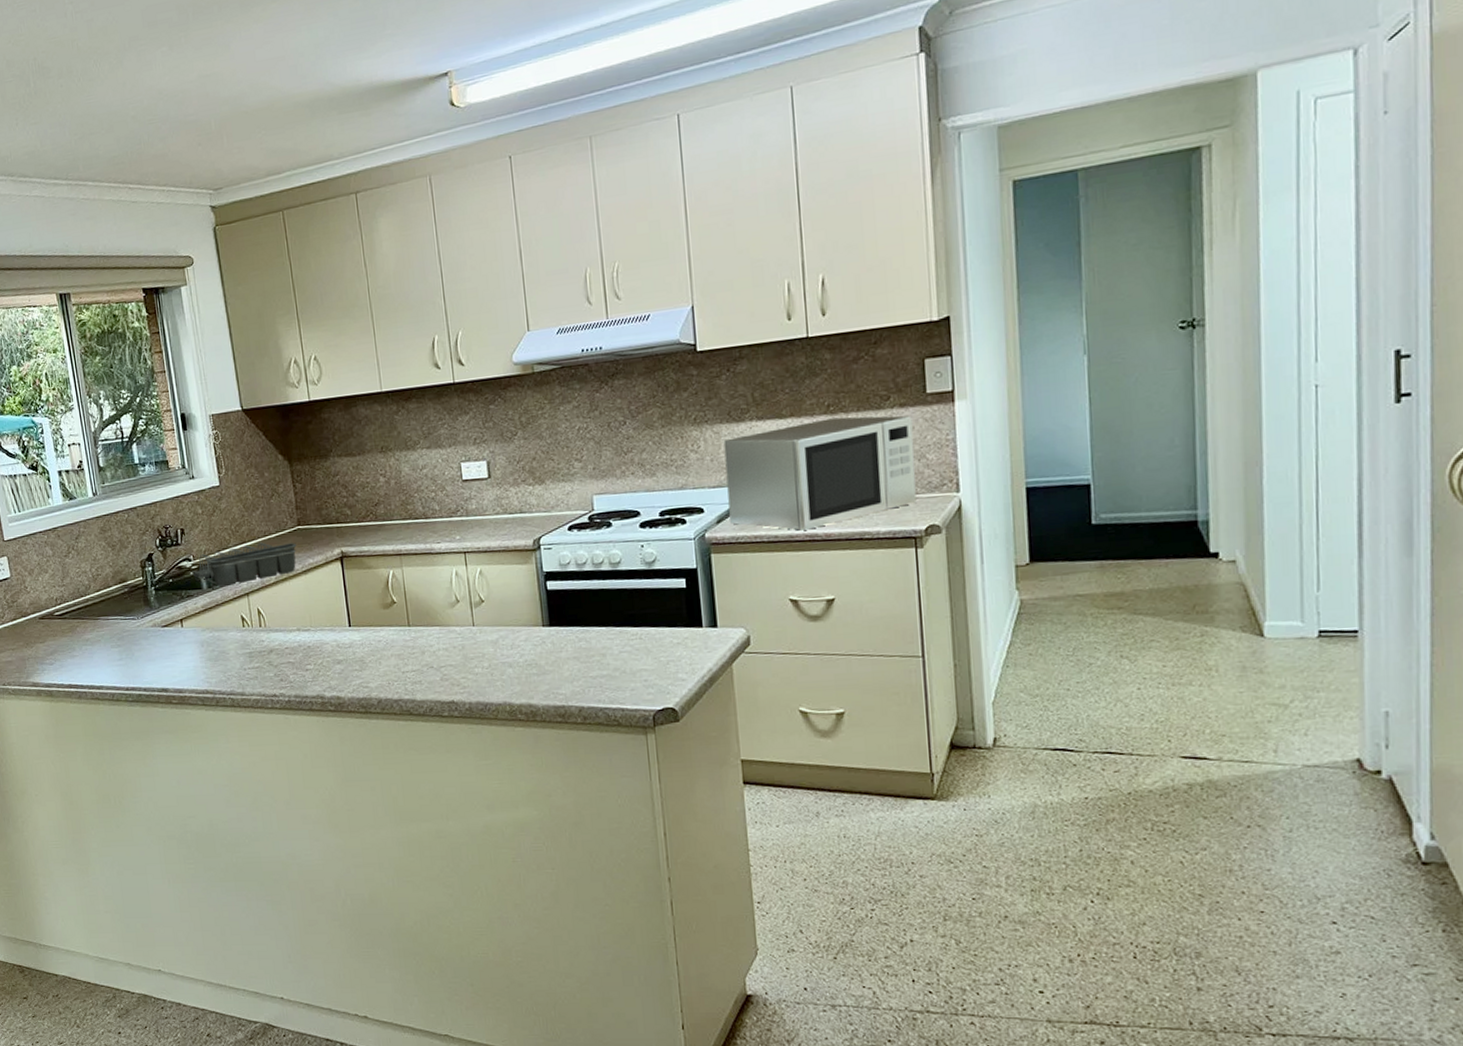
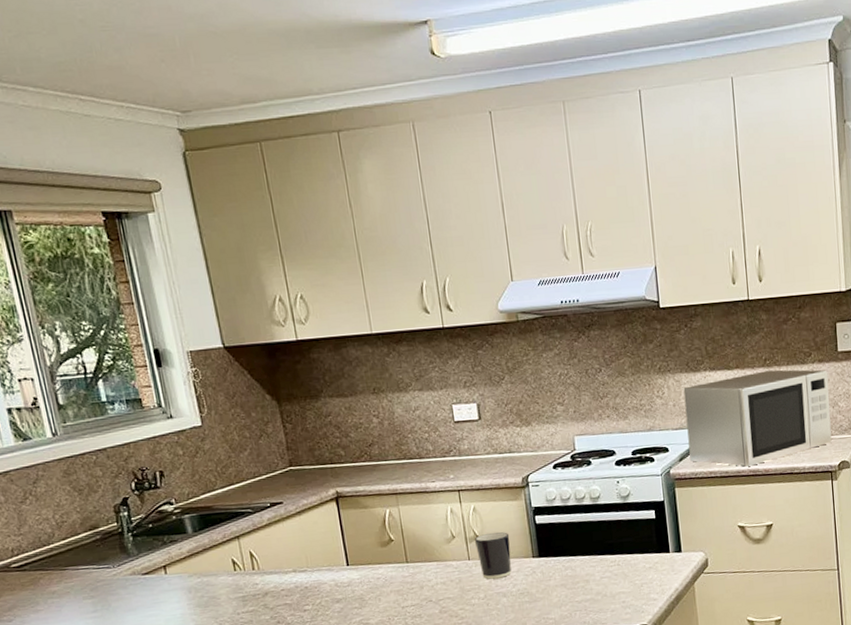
dish rack: present [192,542,297,589] -> none [174,484,289,533]
mug: none [479,597,519,648] -> present [474,532,512,579]

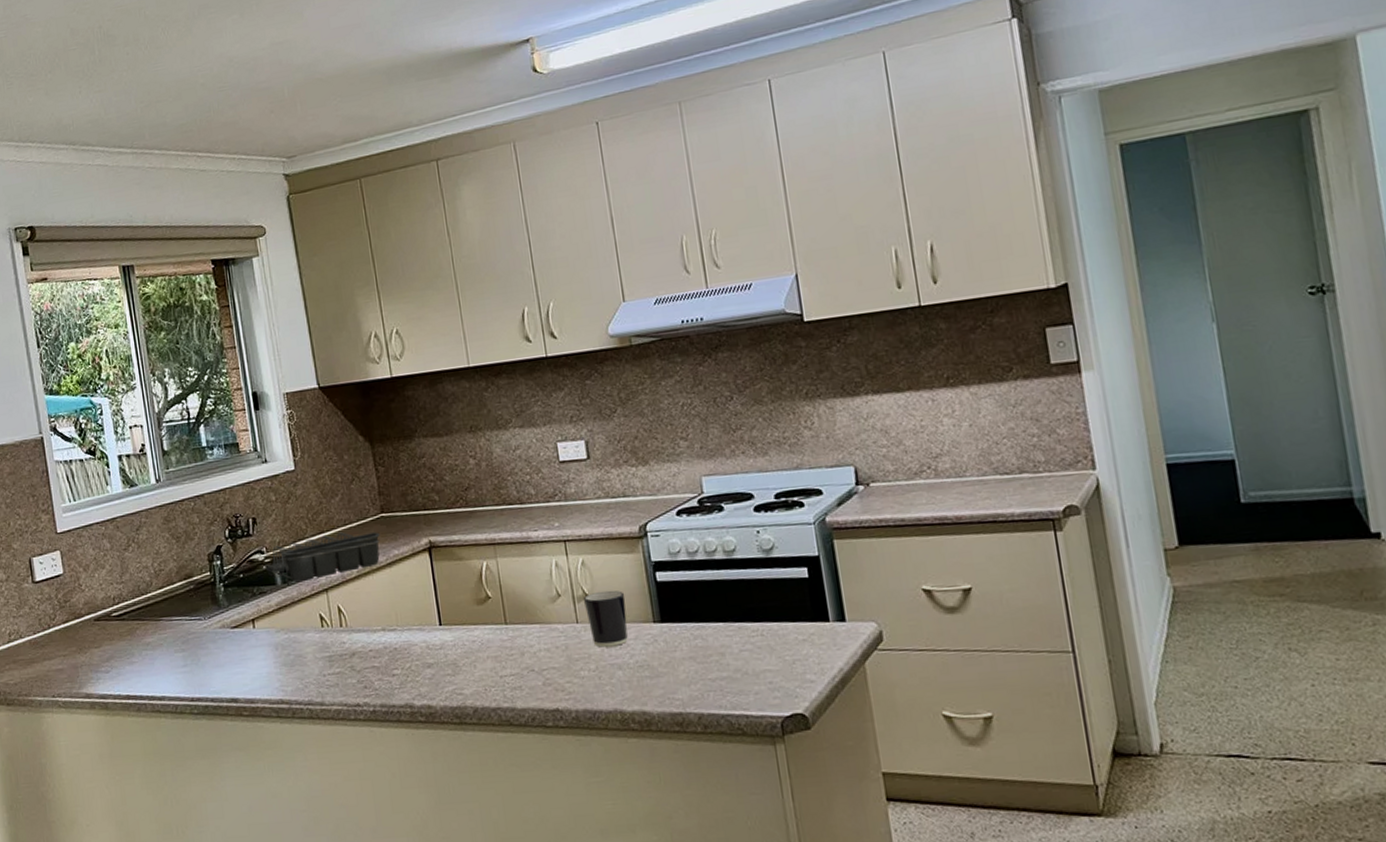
dish rack: none [174,484,289,533] -> present [265,532,380,585]
microwave: present [683,369,832,467] -> none [838,388,1051,514]

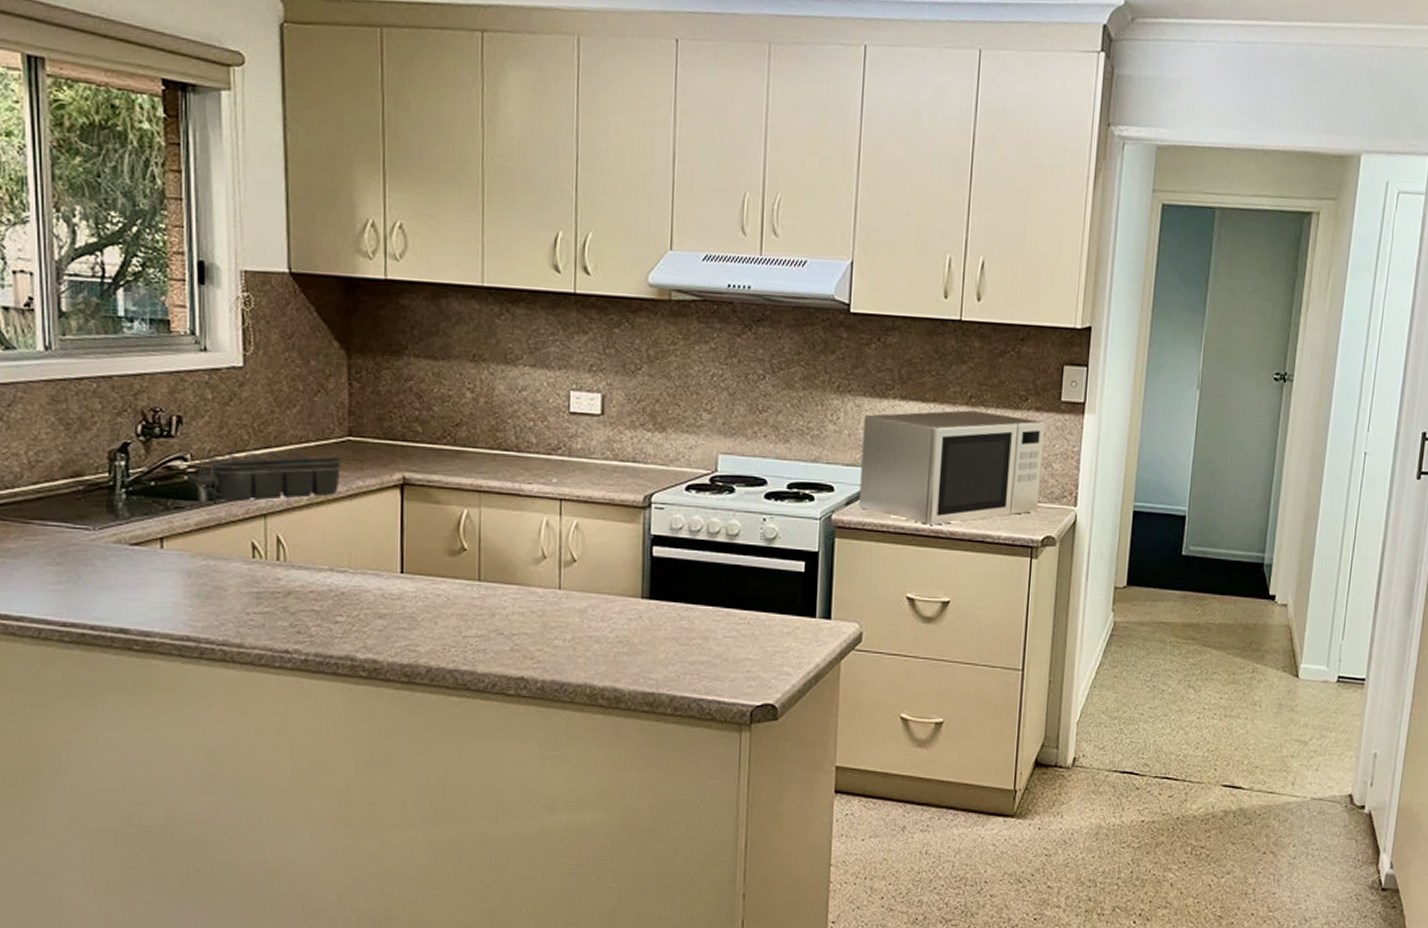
mug: present [583,590,628,647] -> none [570,558,617,618]
microwave: none [838,388,1051,514] -> present [859,410,1045,525]

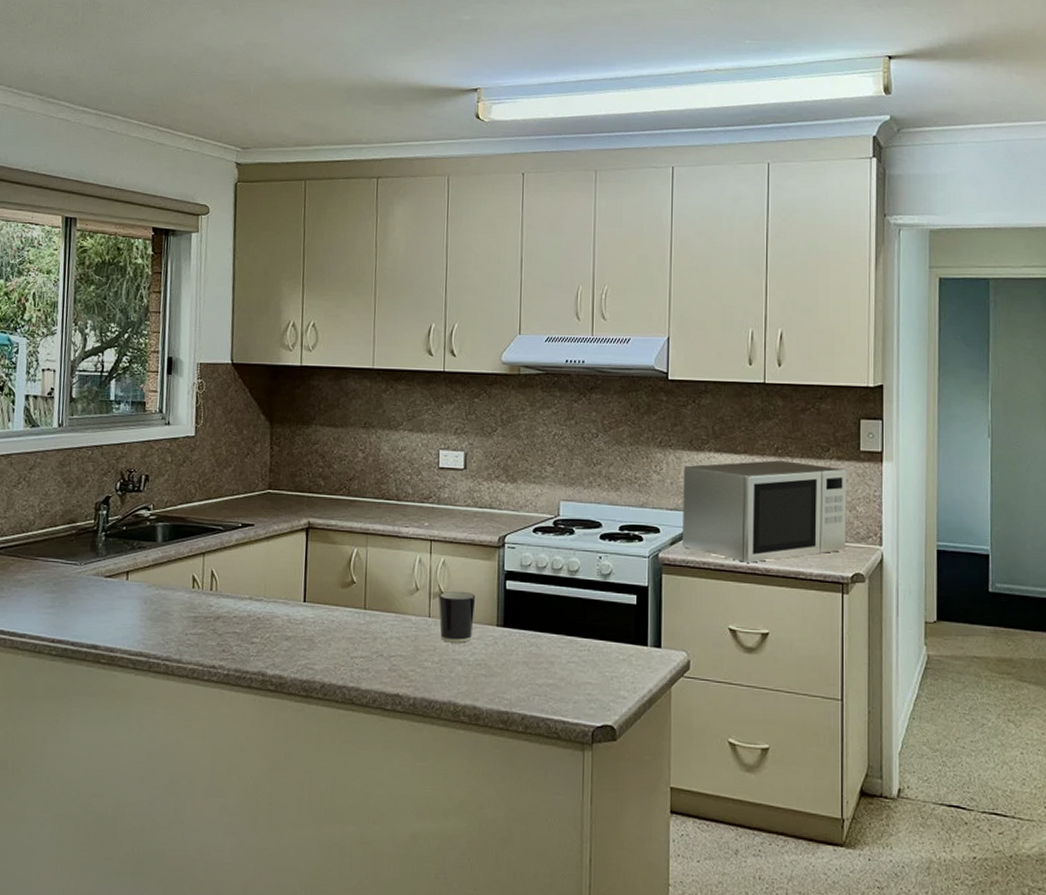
dish rack: present [186,450,343,503] -> none [148,501,264,544]
mug: none [570,558,617,618] -> present [438,591,476,643]

